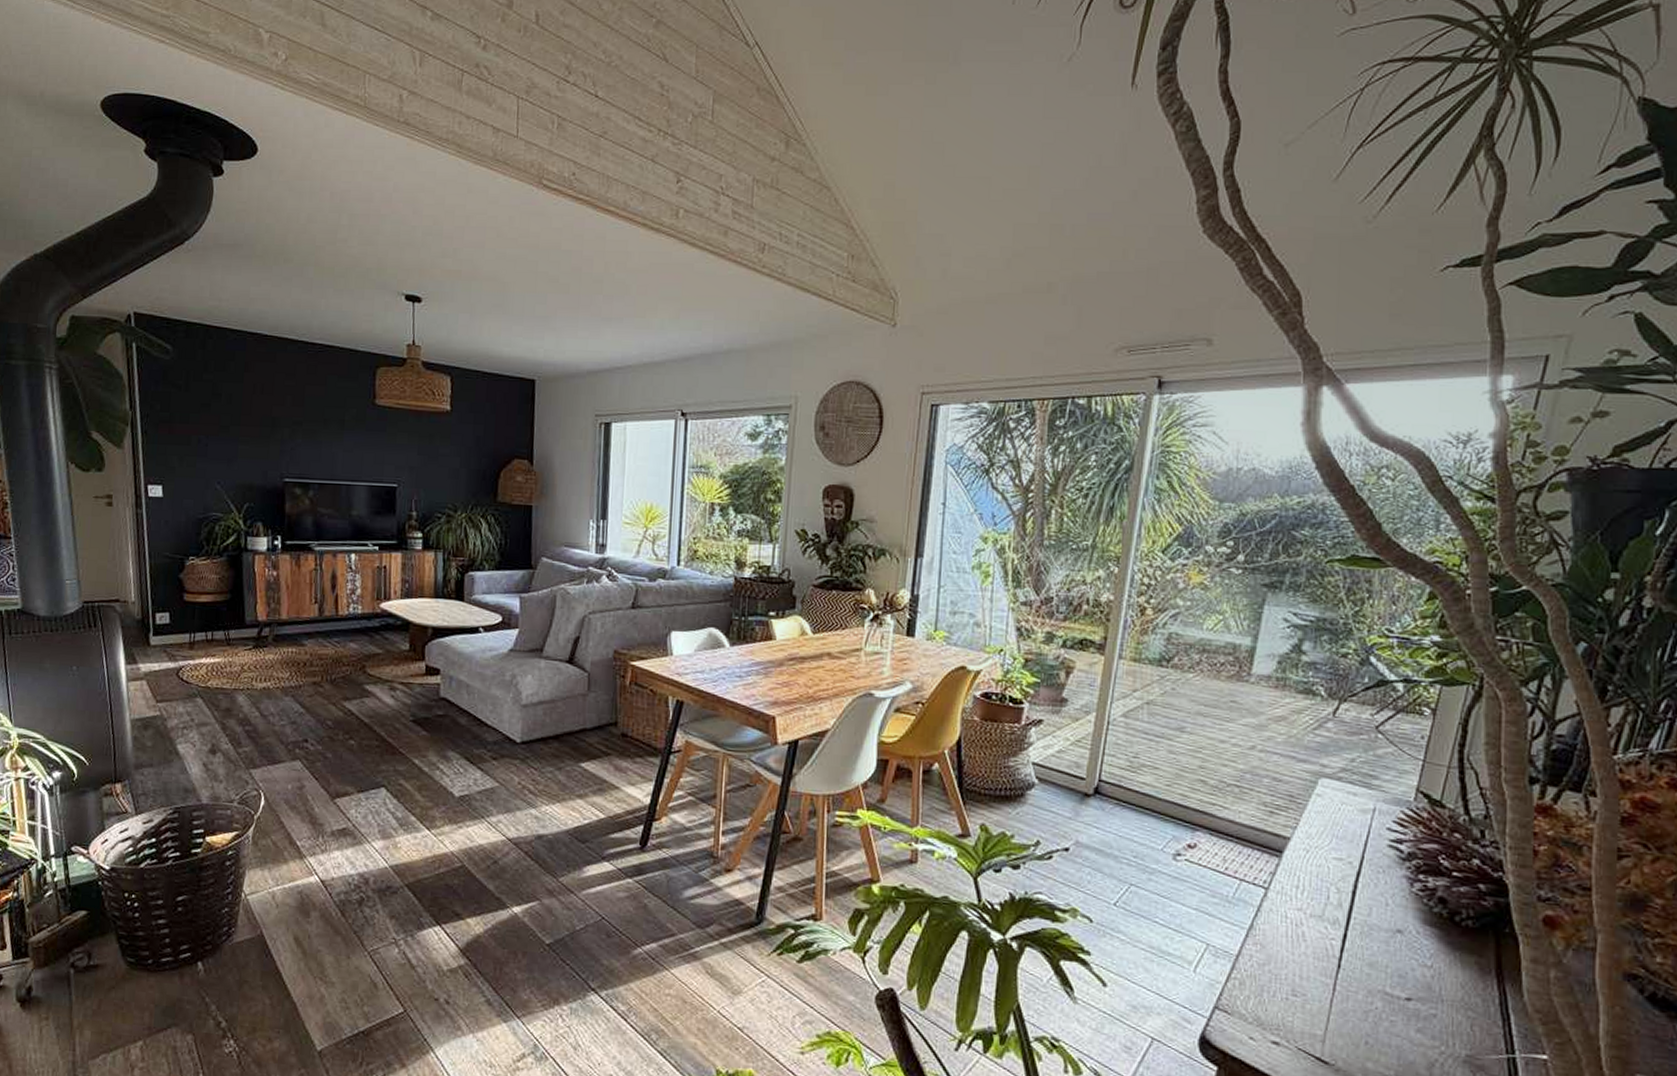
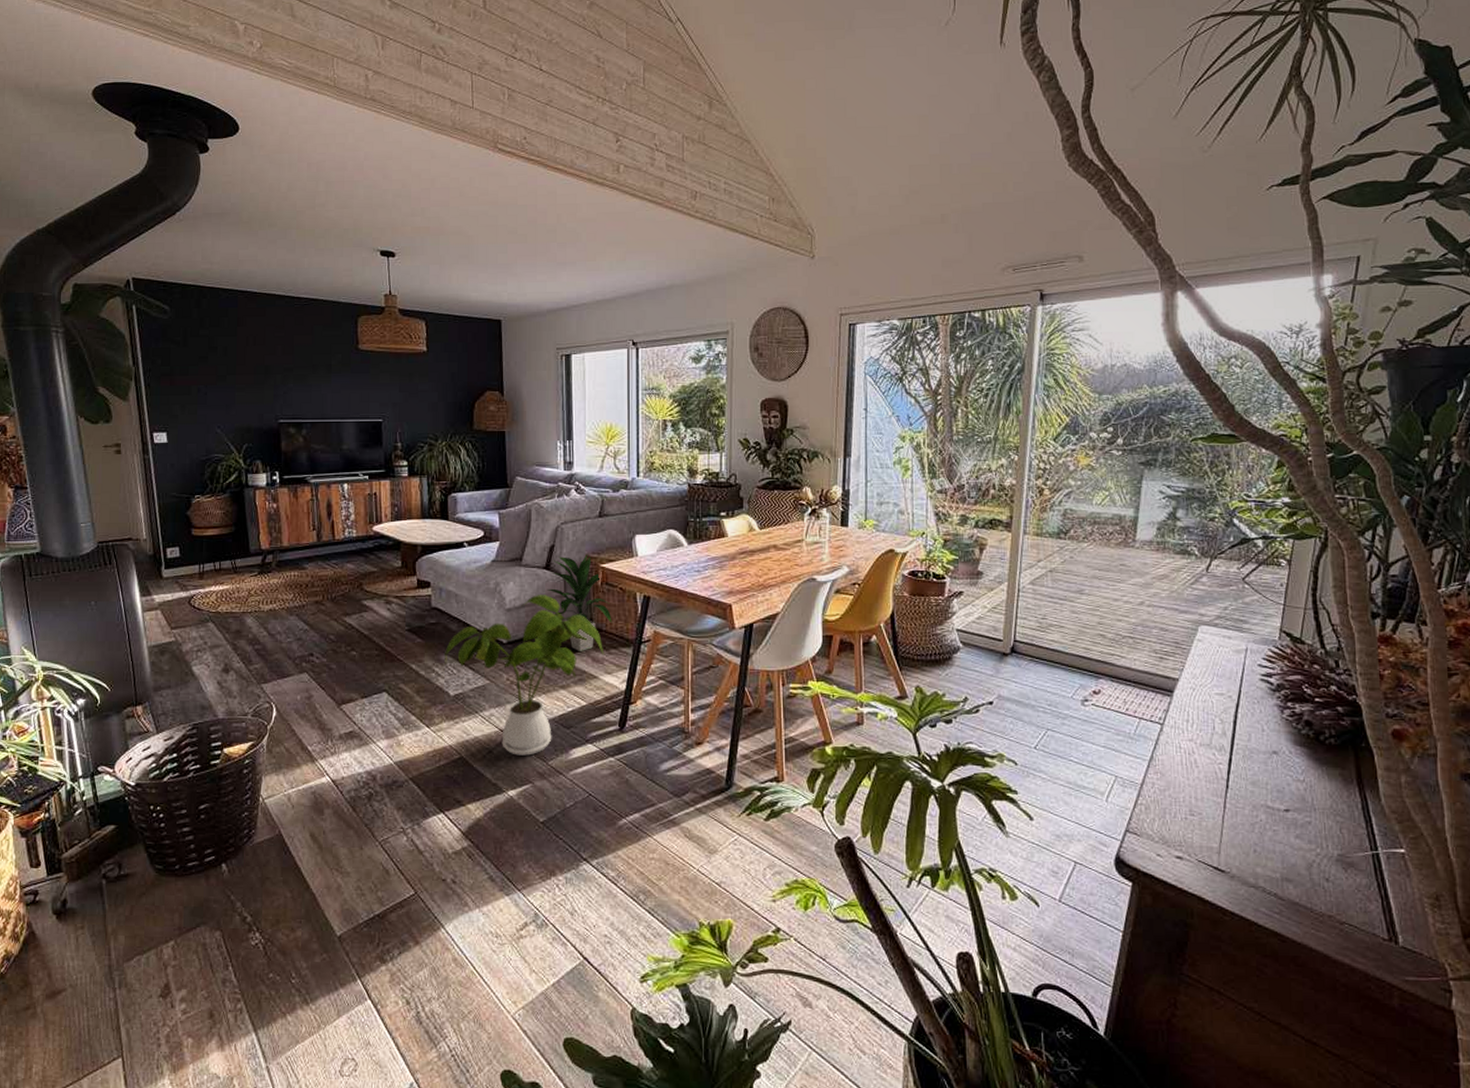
house plant: none [451,691,629,870] -> present [445,595,604,756]
indoor plant: none [568,648,640,758] -> present [546,553,612,651]

